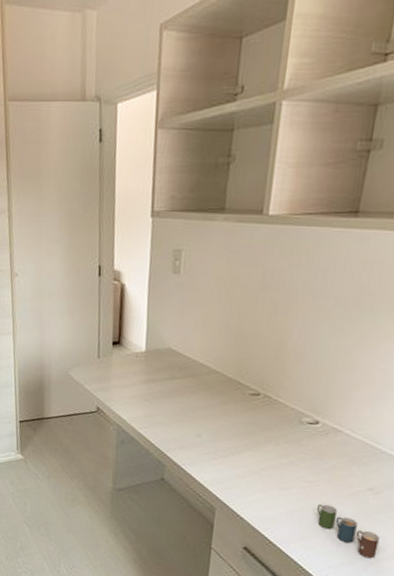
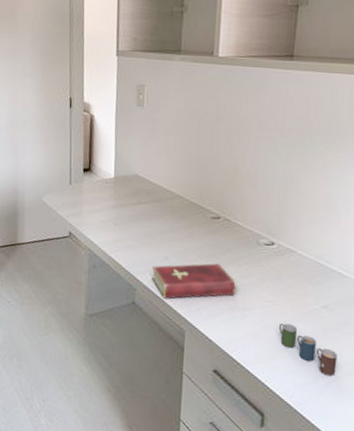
hardcover book: none [182,441,274,477] -> present [151,263,237,299]

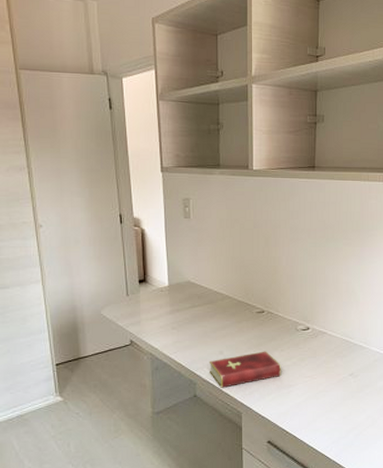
cup: present [279,323,337,377] -> none [318,392,362,429]

